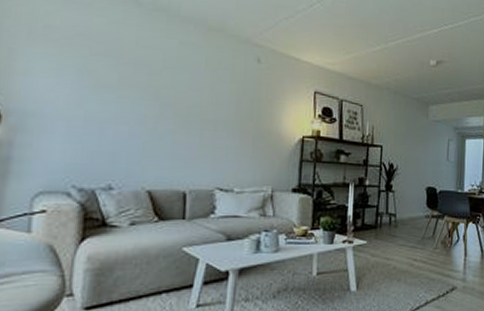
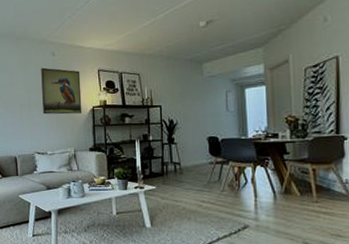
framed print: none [235,75,292,143] -> present [41,67,82,115]

